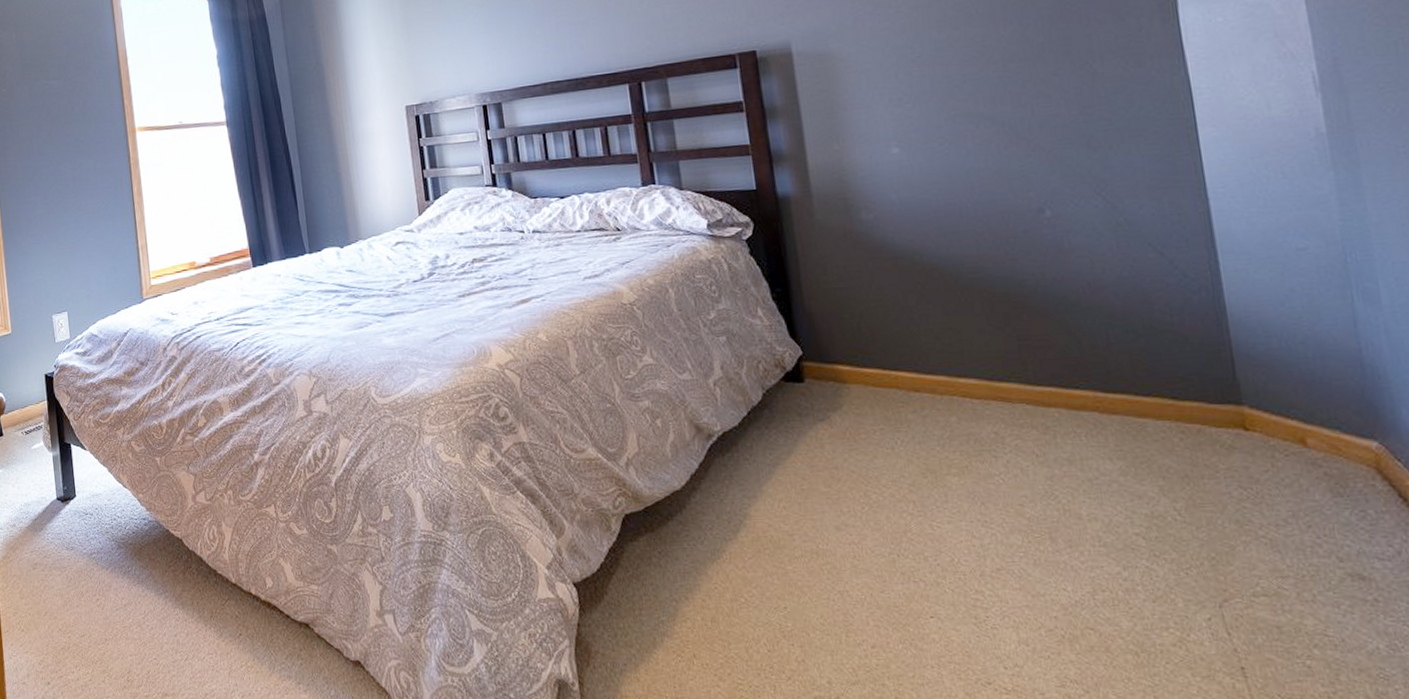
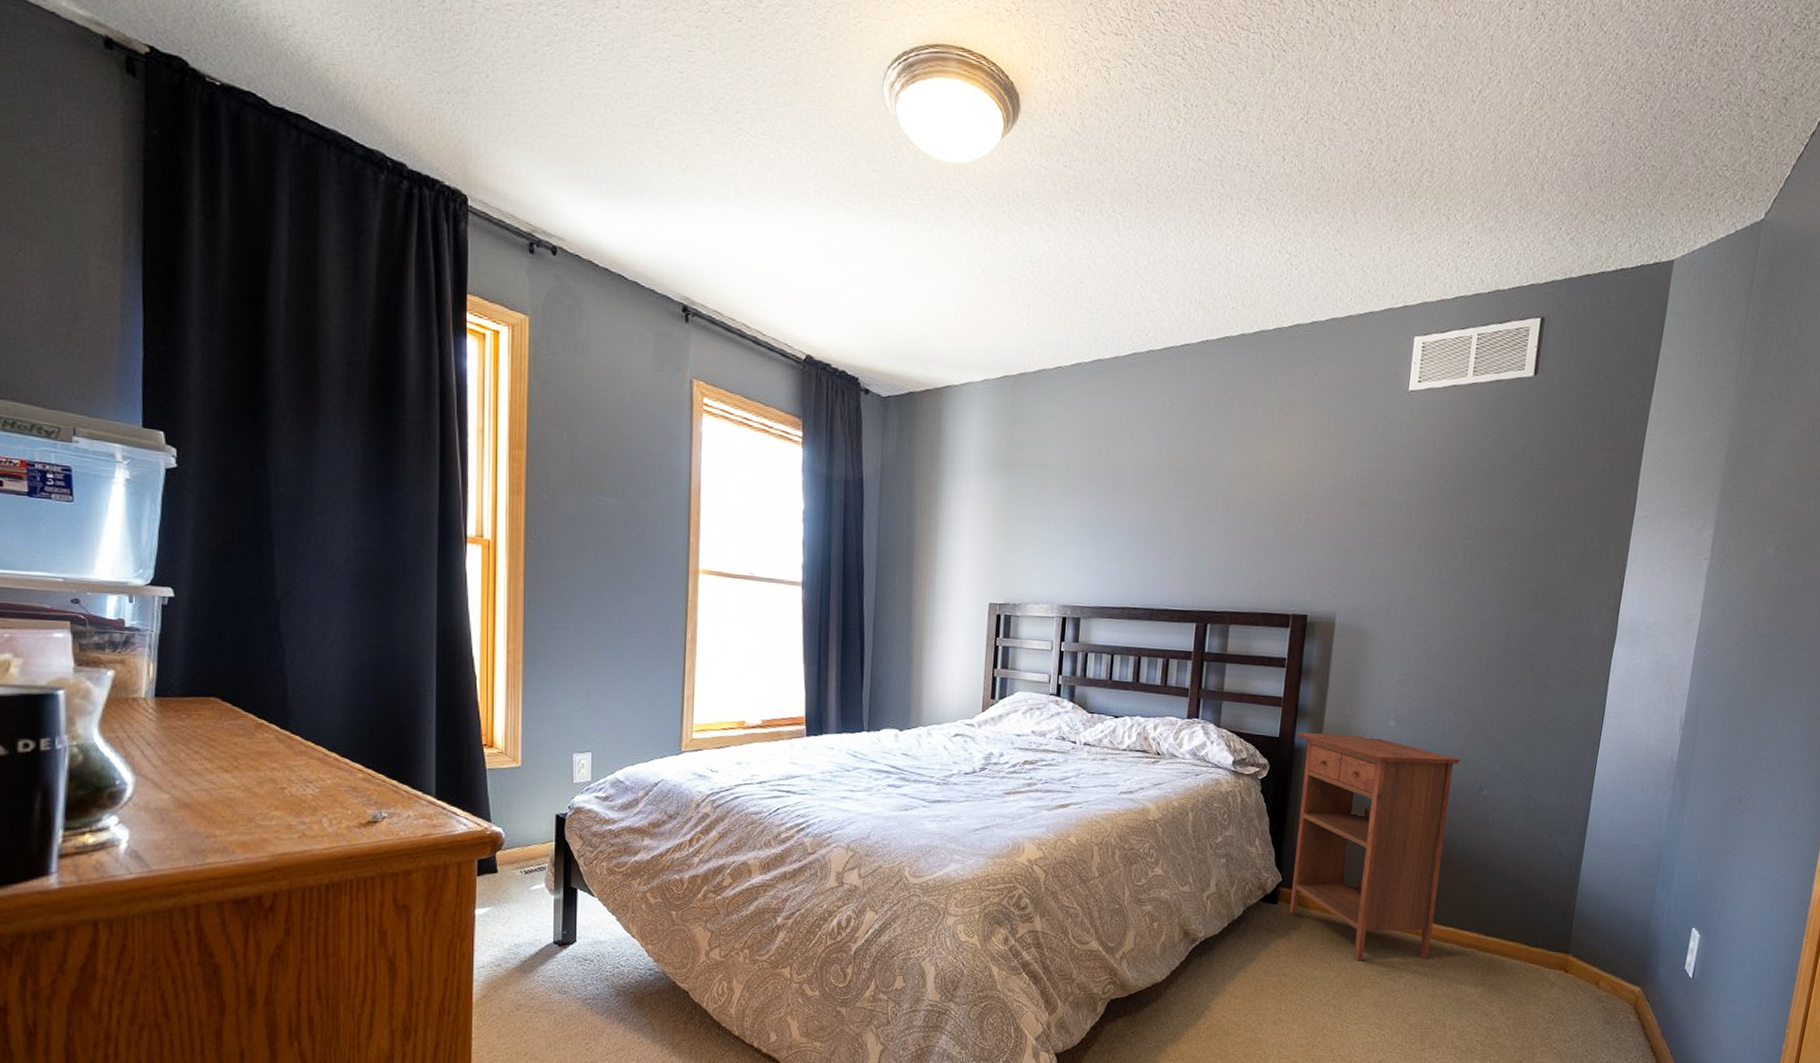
nightstand: none [775,169,1030,442] -> present [1289,732,1462,962]

